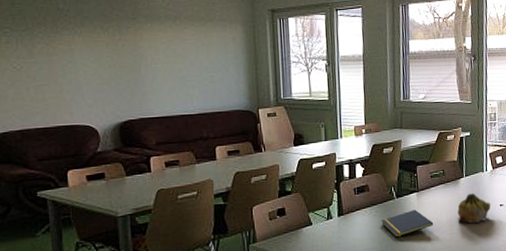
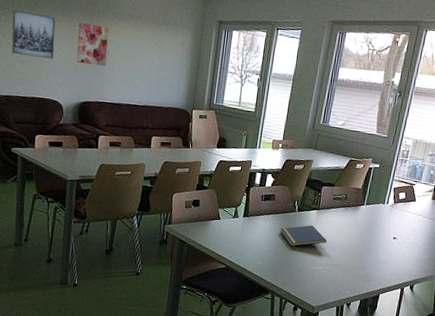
wall art: none [15,28,78,80] -> present [11,9,55,59]
wall art: none [104,31,146,78] -> present [77,22,109,67]
fruit: present [457,193,491,224] -> none [350,221,385,250]

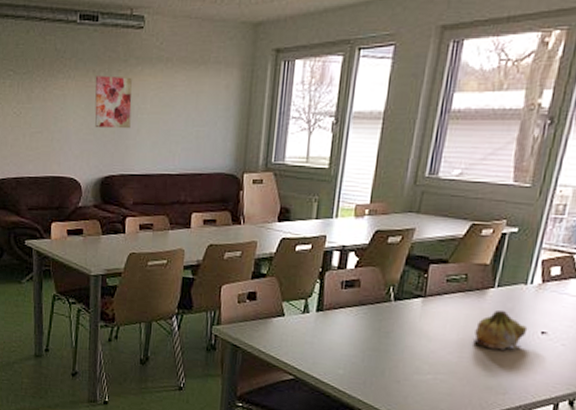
wall art: present [11,9,55,59] -> none [17,70,68,127]
notepad: present [280,225,327,247] -> none [368,318,438,350]
fruit: none [350,221,385,250] -> present [472,309,528,351]

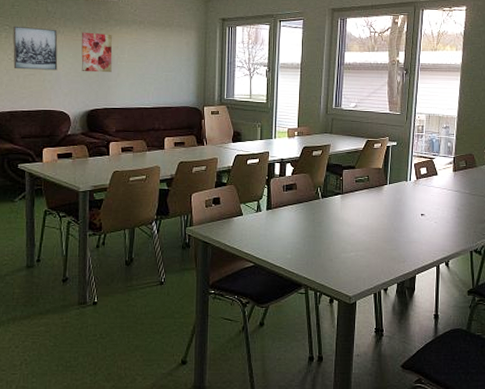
wall art: none [17,70,68,127] -> present [13,26,58,70]
fruit: present [472,309,528,351] -> none [378,200,412,230]

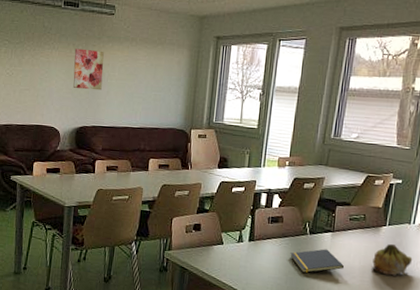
wall art: present [13,26,58,70] -> none [10,41,52,86]
notepad: none [306,211,355,236] -> present [290,249,345,274]
fruit: none [378,200,412,230] -> present [371,243,413,276]

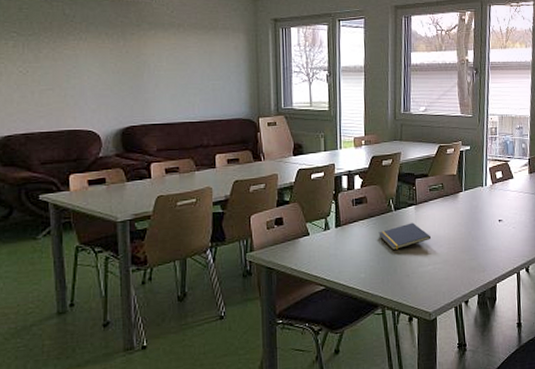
wall art: present [73,48,104,91] -> none [108,38,148,84]
fruit: present [371,243,413,276] -> none [455,207,490,239]

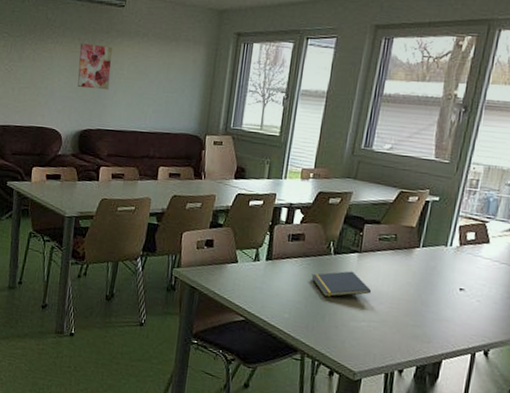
wall art: none [108,38,148,84] -> present [77,43,112,90]

